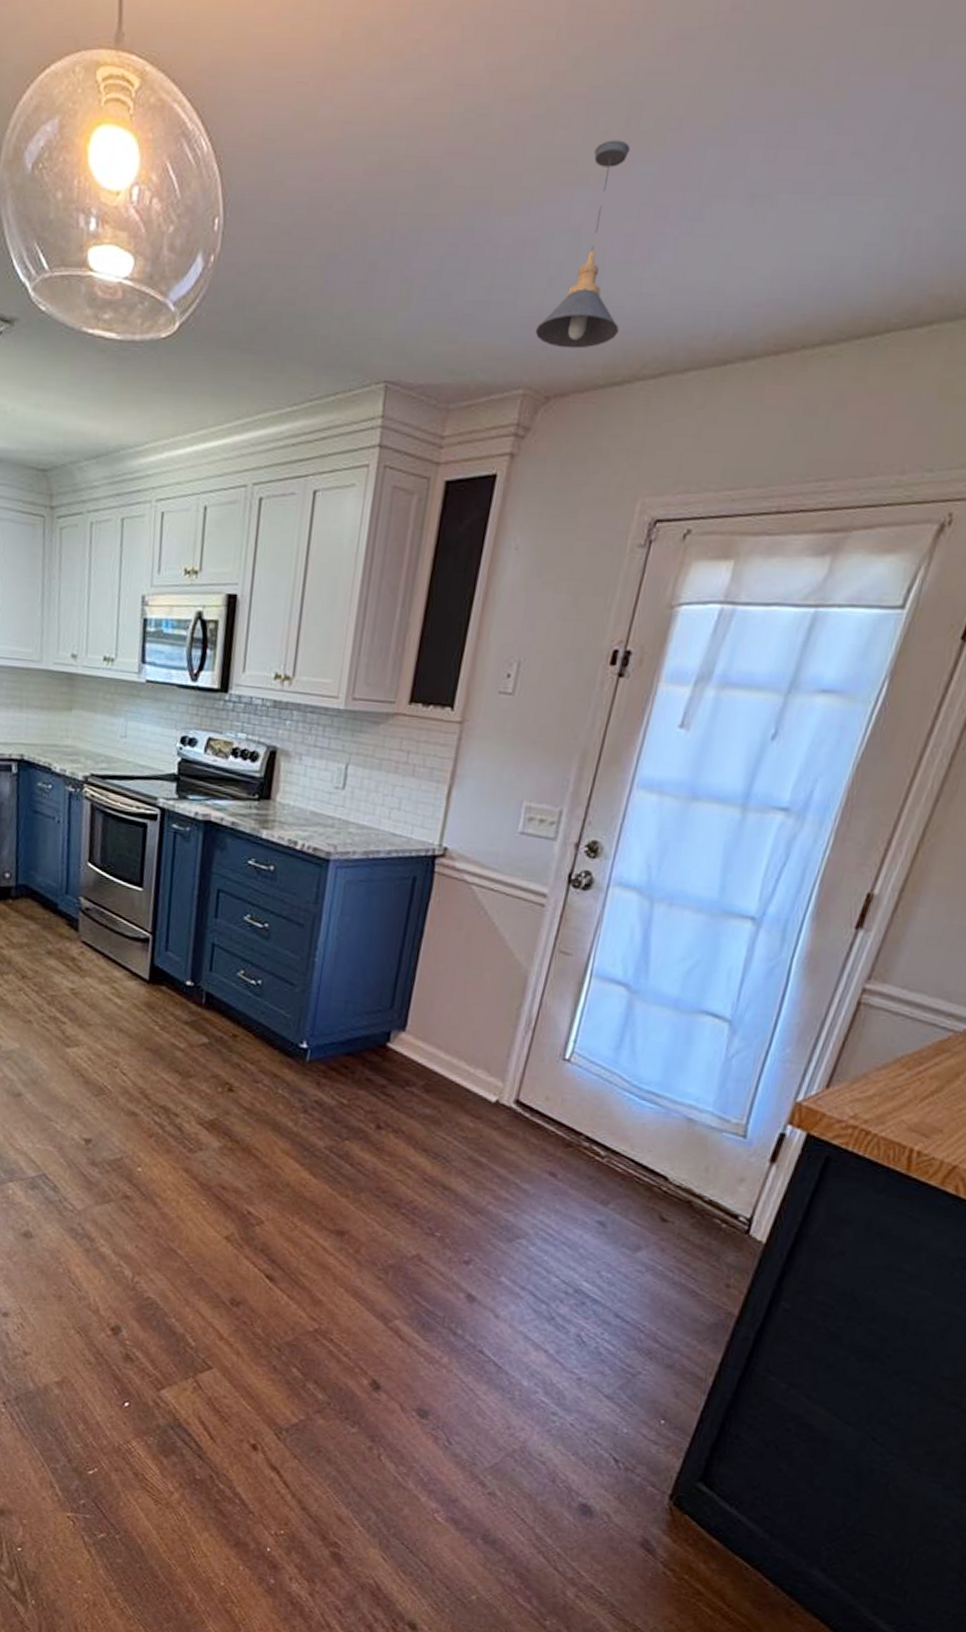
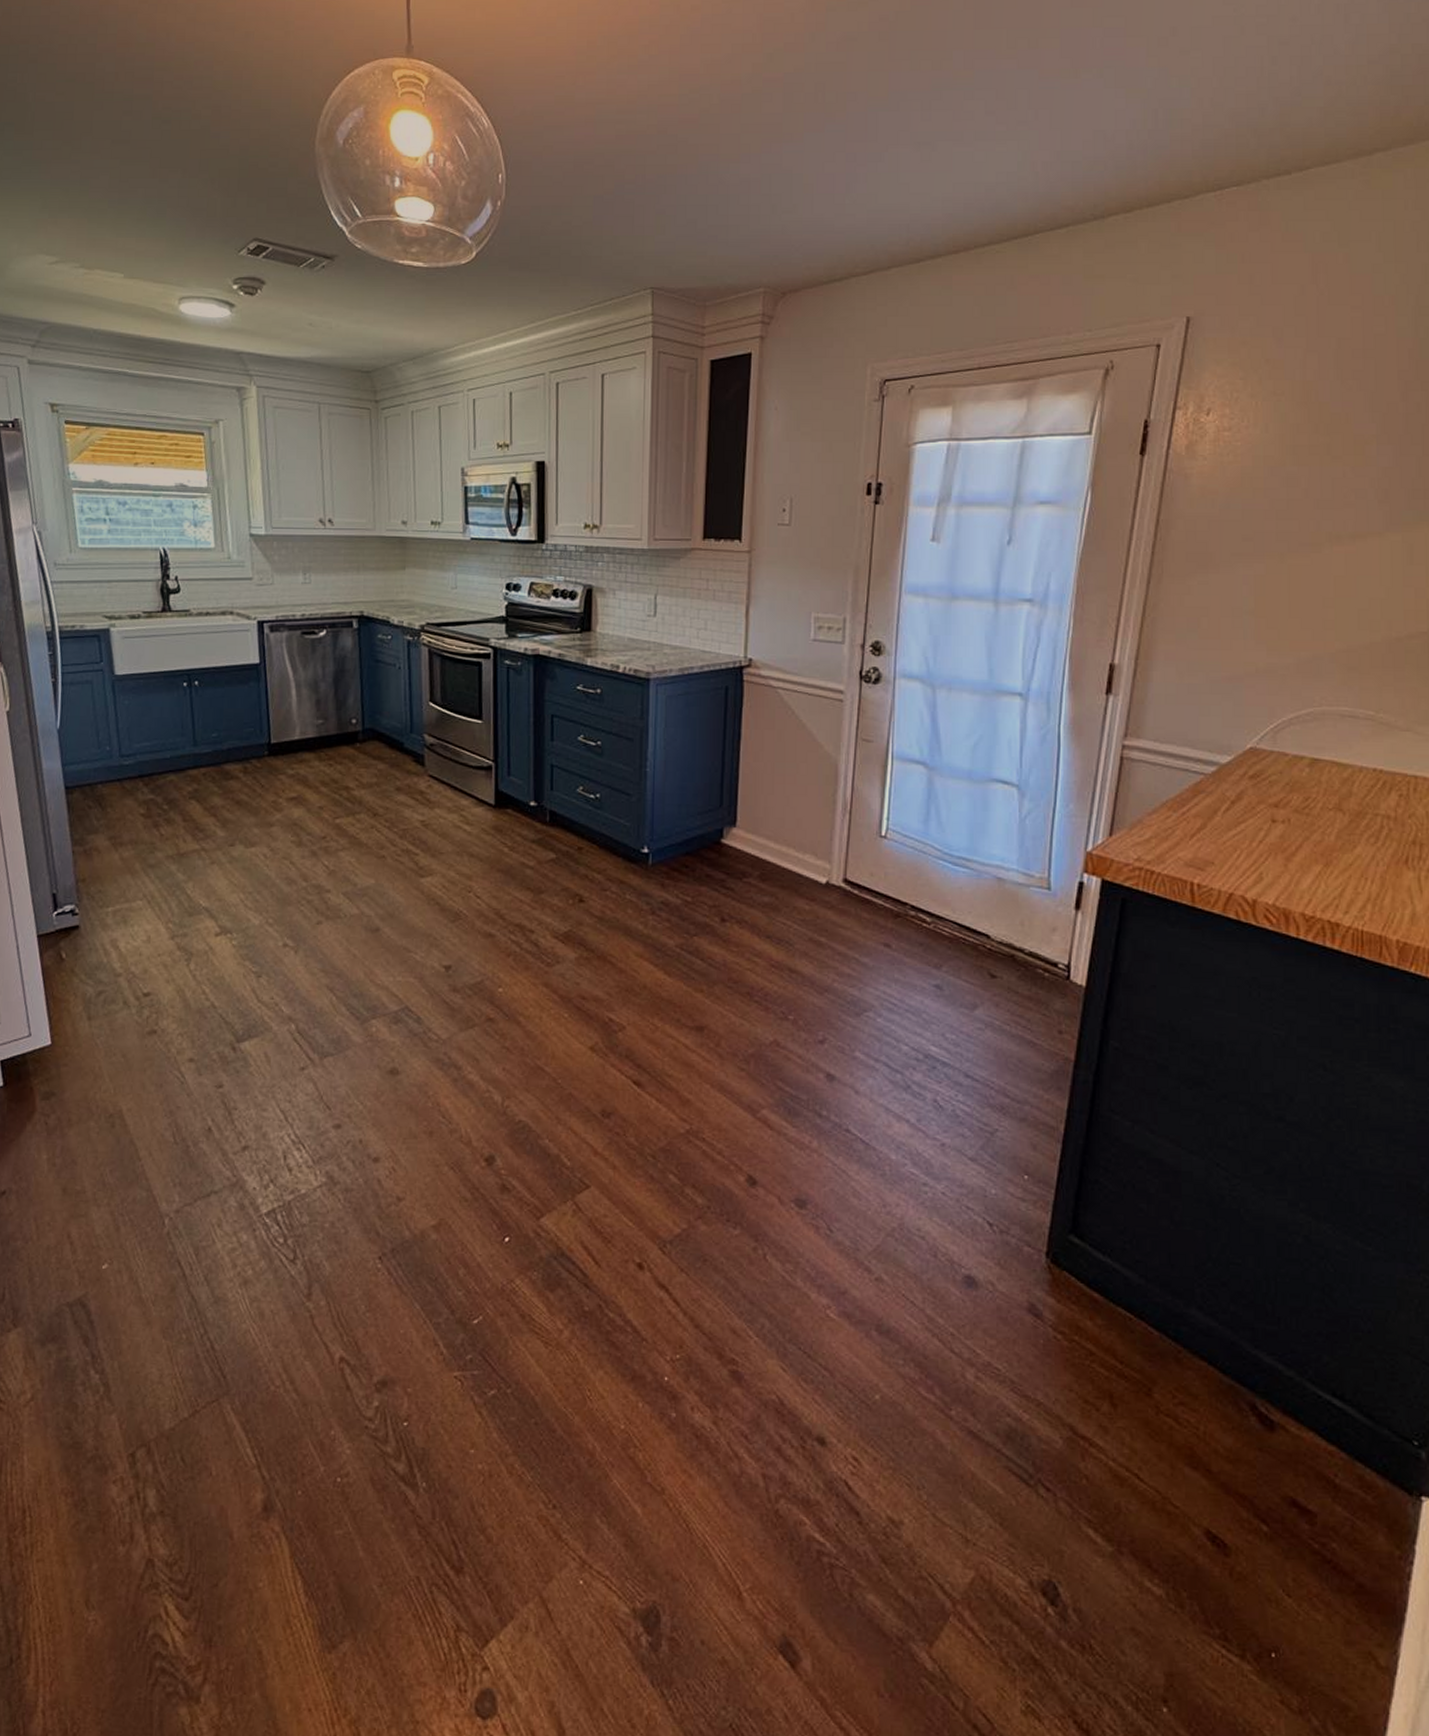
pendant light: present [535,140,630,349] -> none [767,109,833,256]

